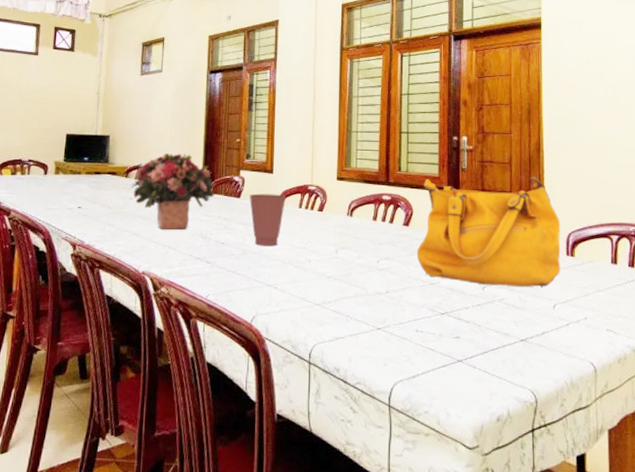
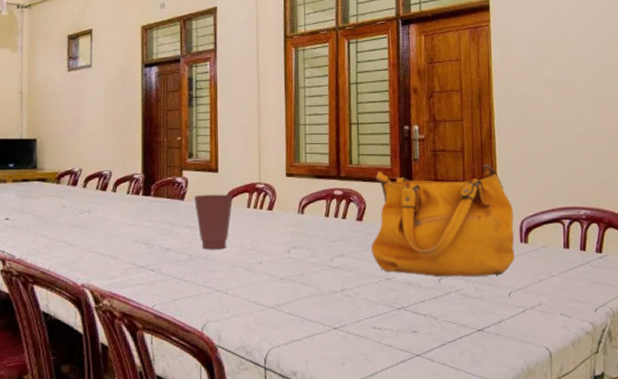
bouquet: present [130,153,215,230] -> none [63,155,157,239]

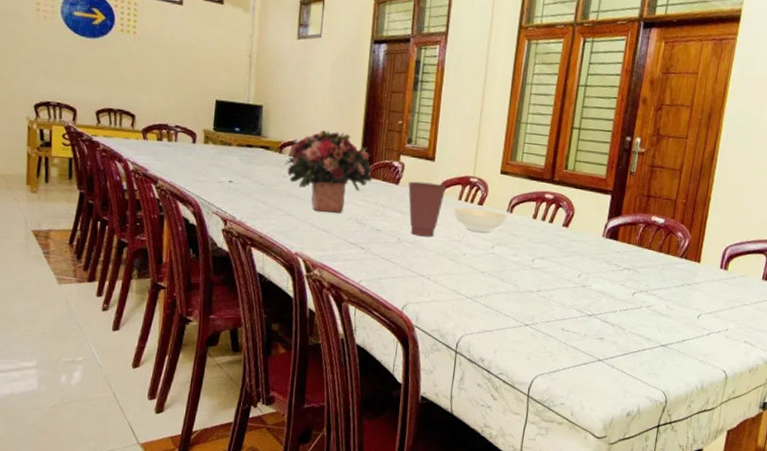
bouquet: none [63,155,157,239] -> present [284,130,373,213]
bowl: none [244,214,299,238] -> present [454,207,508,233]
handbag: present [372,164,515,277] -> none [572,179,720,297]

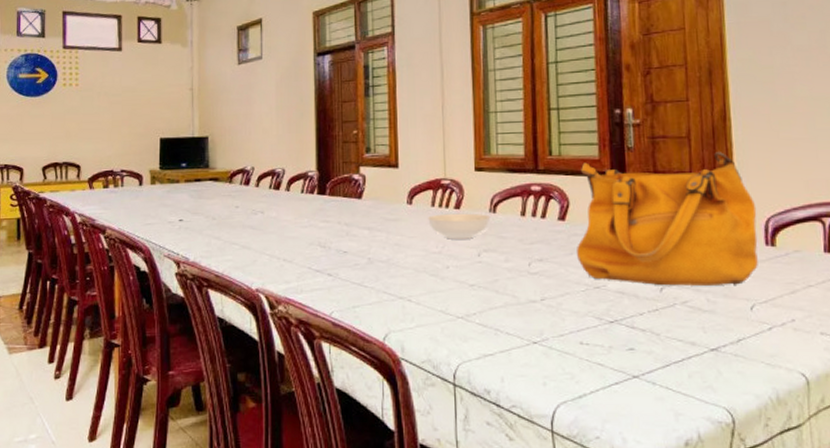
bouquet: present [284,130,373,213] -> none [236,152,333,241]
cup: present [408,181,447,238] -> none [373,192,416,253]
handbag: none [572,179,720,297] -> present [577,152,758,286]

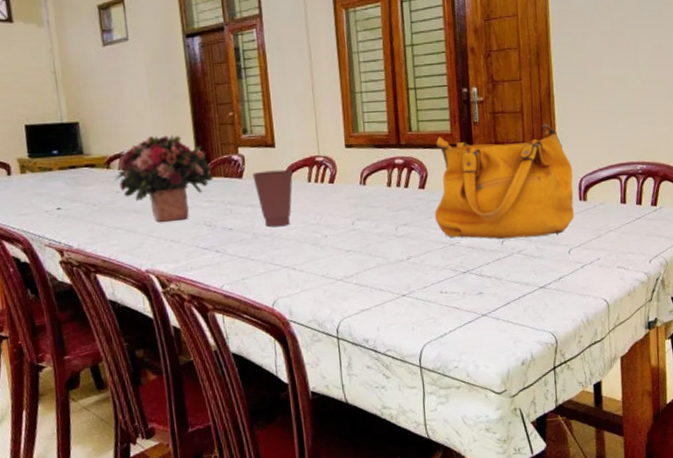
bouquet: none [236,152,333,241] -> present [115,135,214,223]
cup: none [373,192,416,253] -> present [253,169,294,228]
bowl: present [428,213,491,240] -> none [306,186,362,212]

